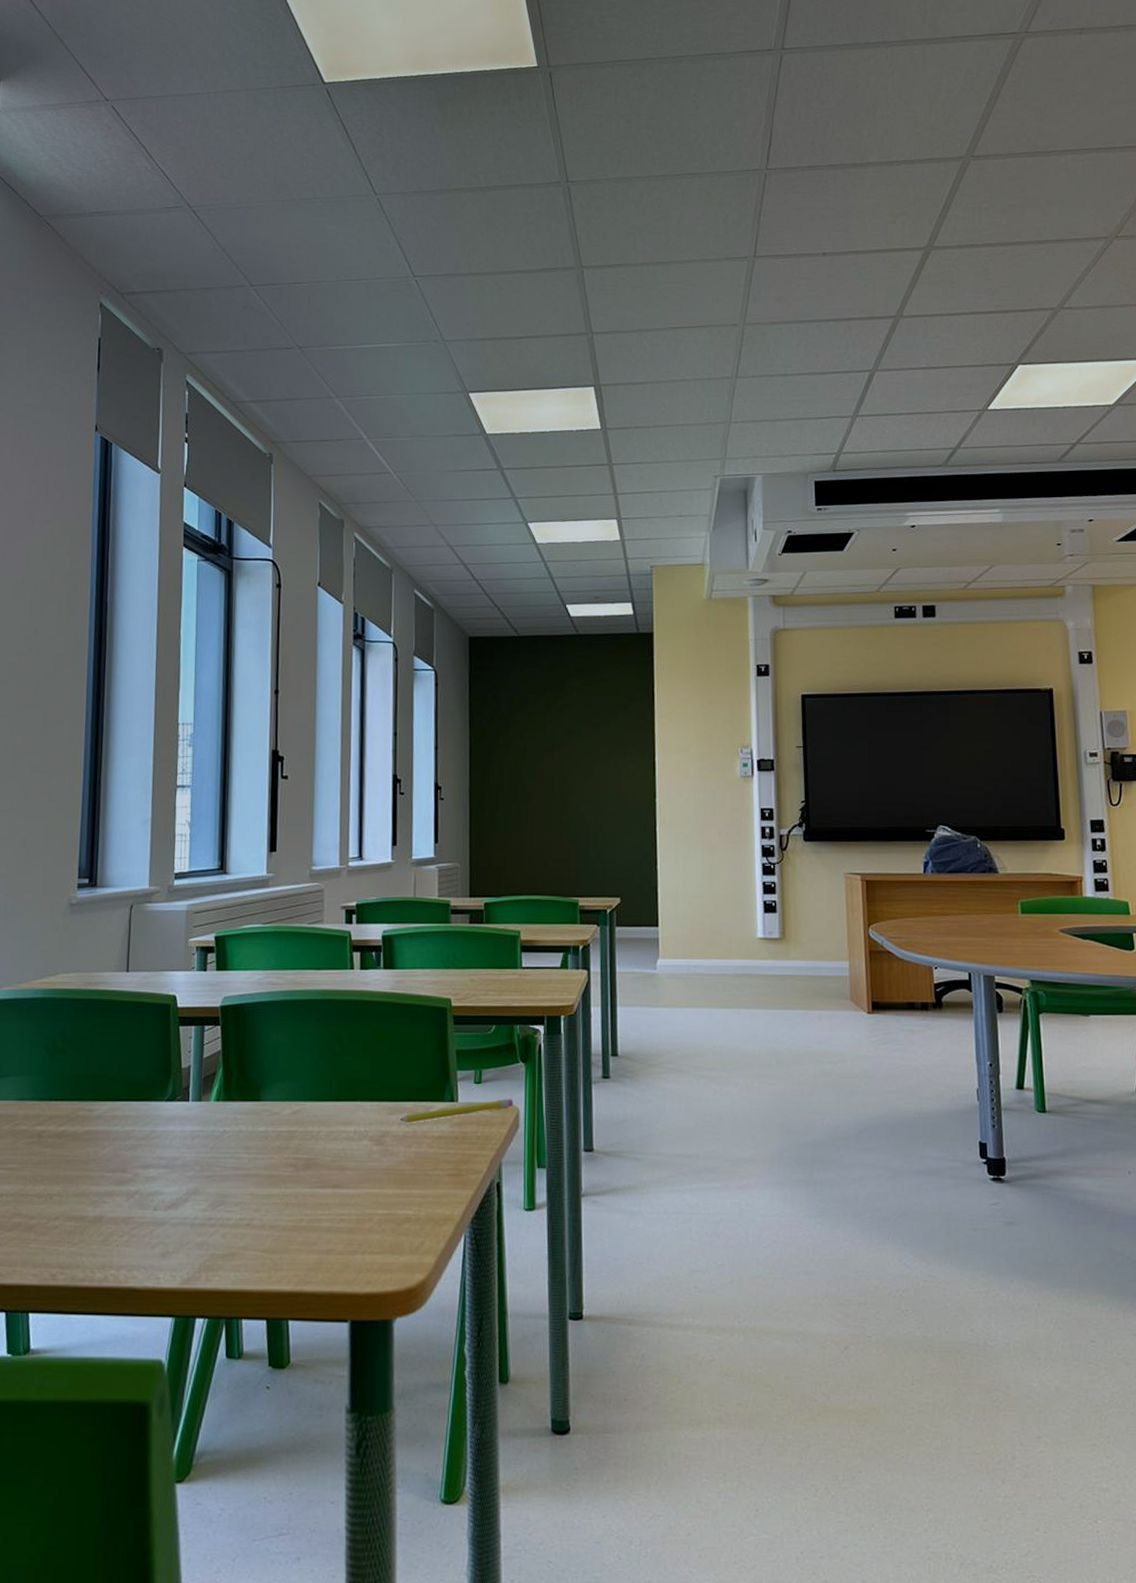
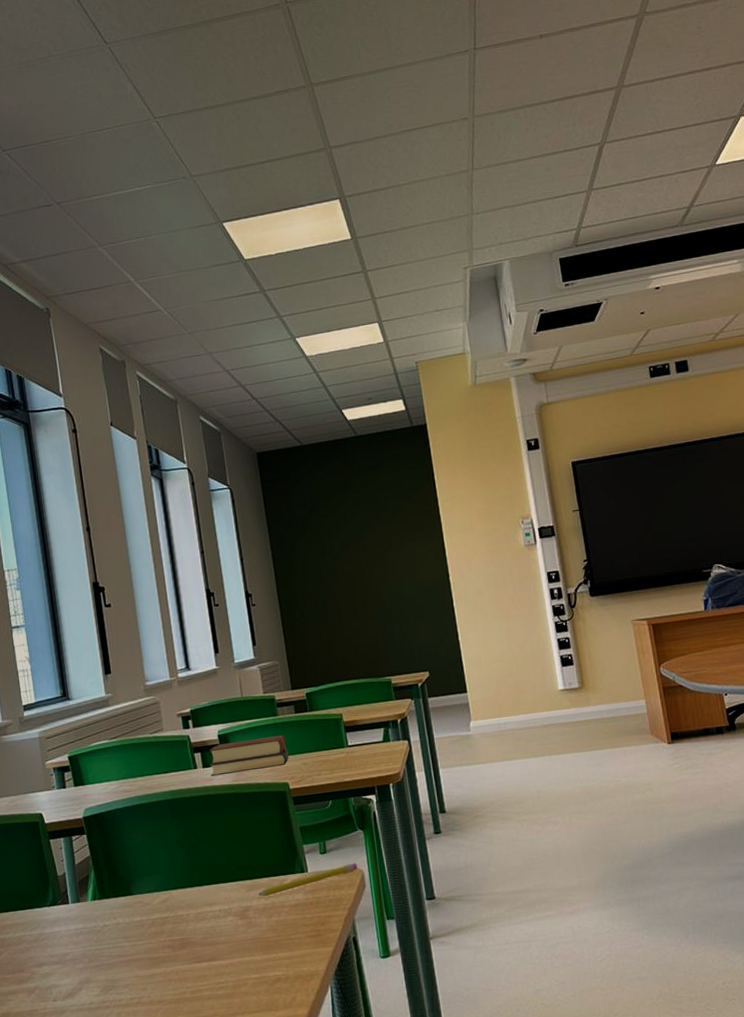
books: none [368,944,457,981] -> present [209,735,290,777]

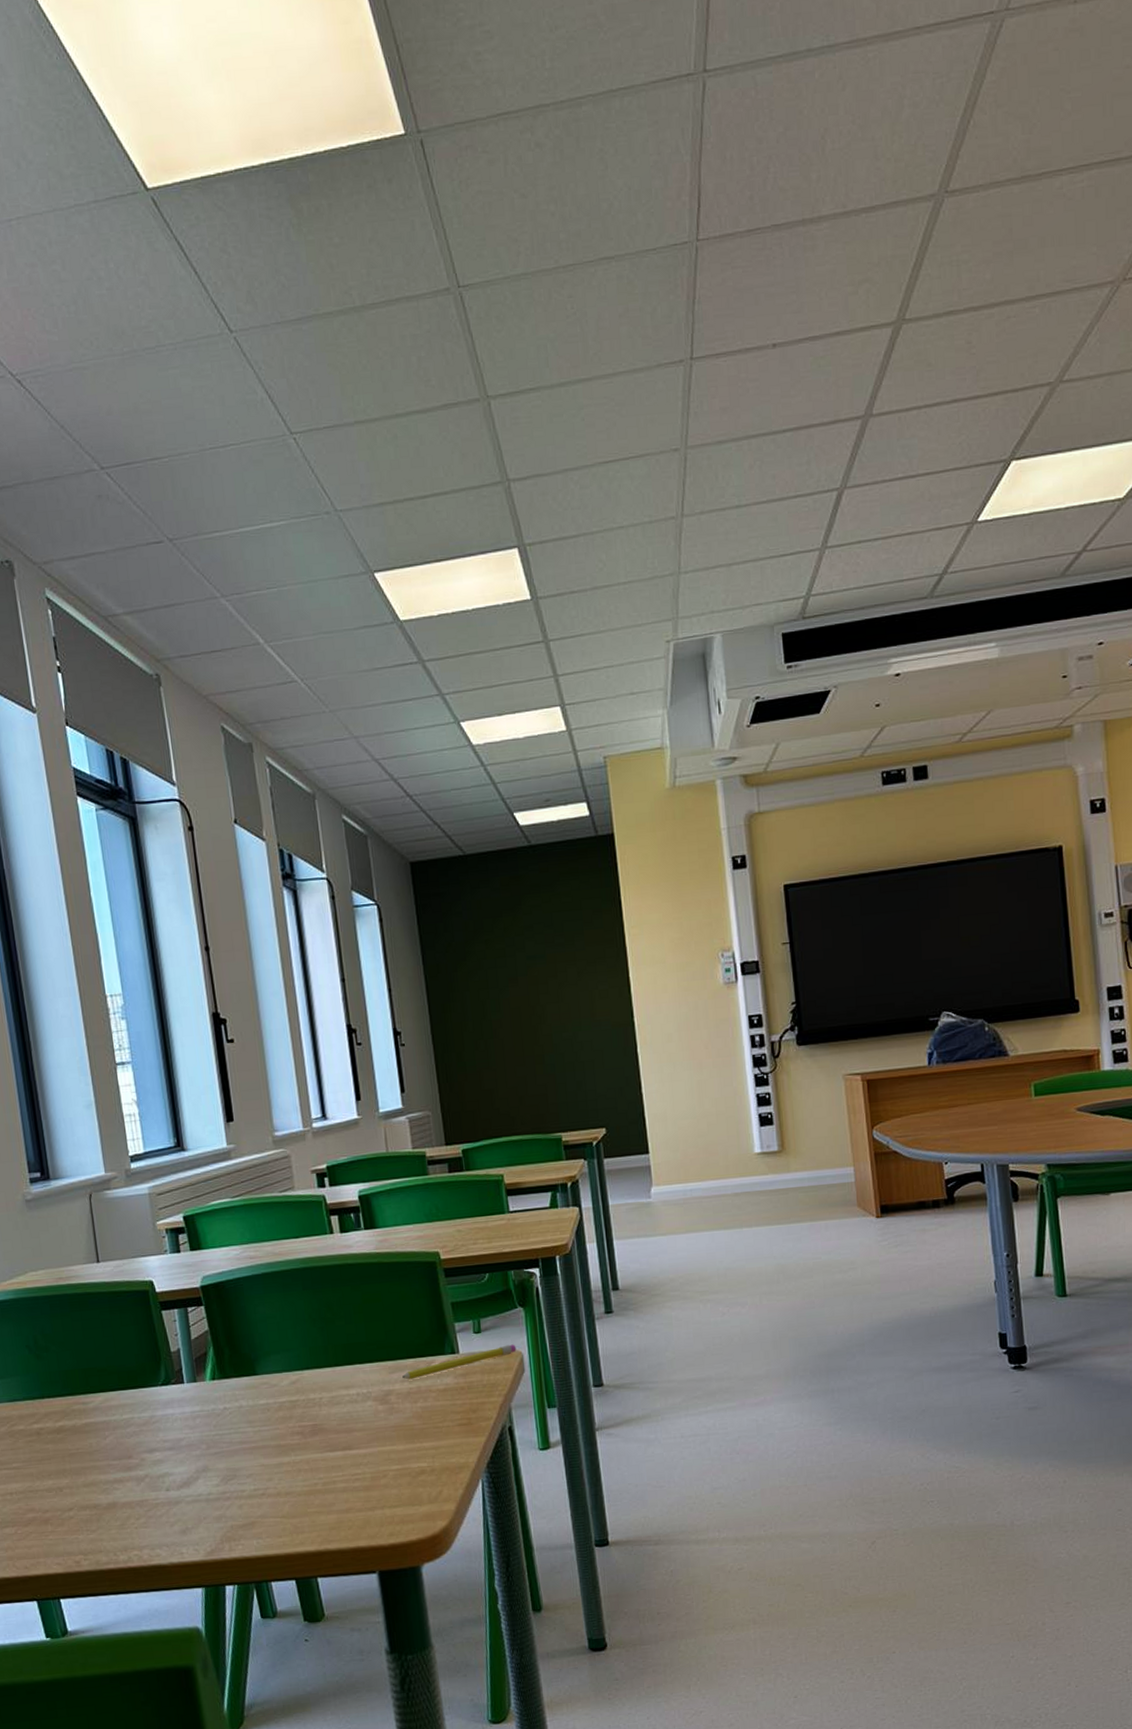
books: present [209,735,290,777] -> none [348,1197,441,1243]

